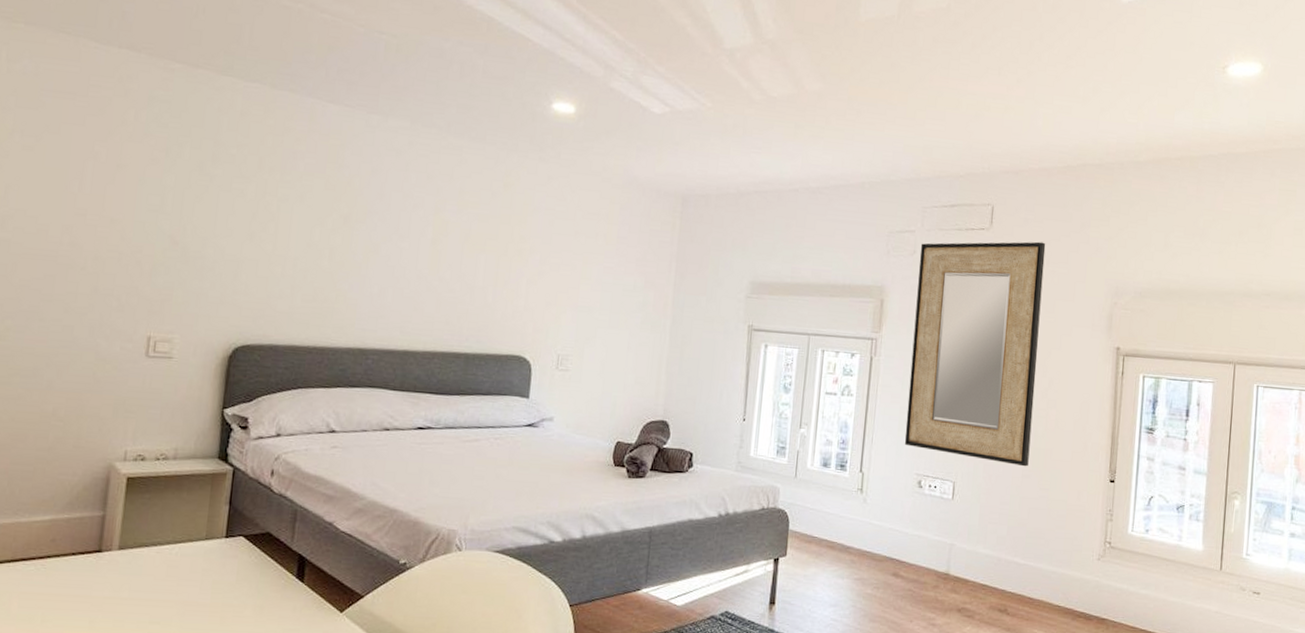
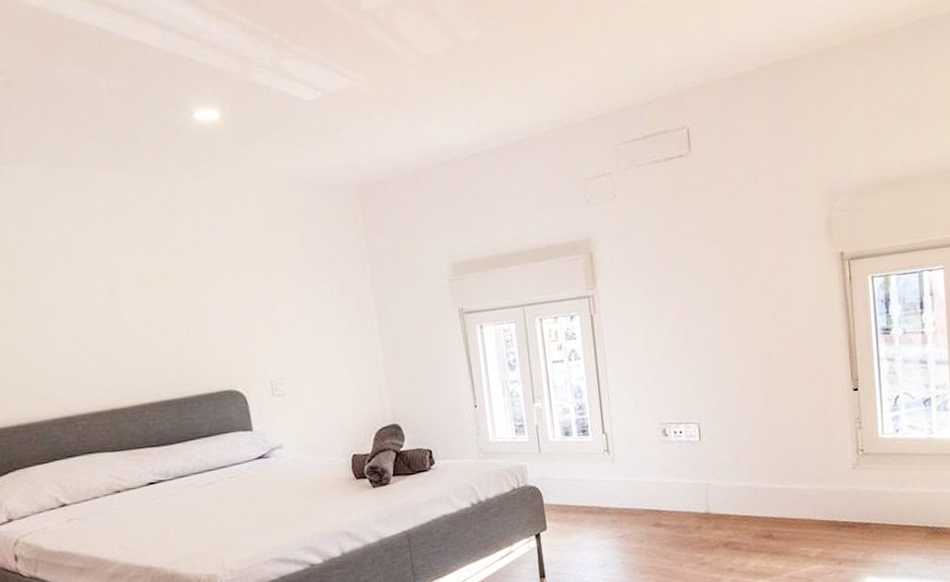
home mirror: present [904,241,1046,467] -> none [619,157,770,398]

